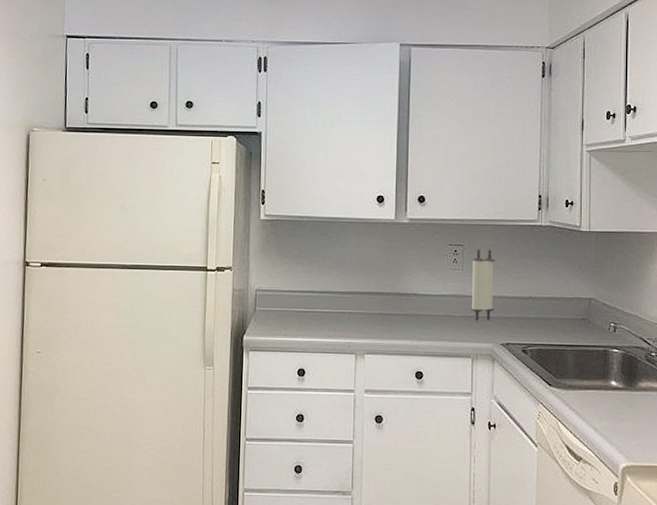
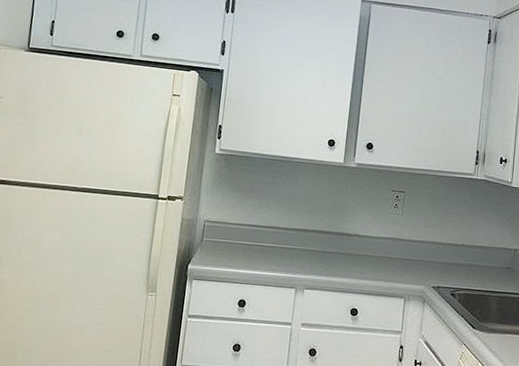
scroll: present [471,246,495,323] -> none [407,194,433,266]

